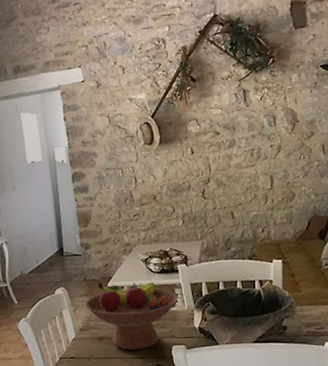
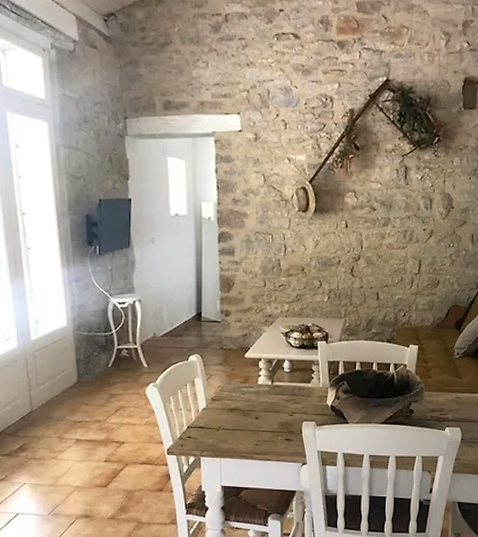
fruit bowl: present [85,281,178,350] -> none [220,351,315,424]

